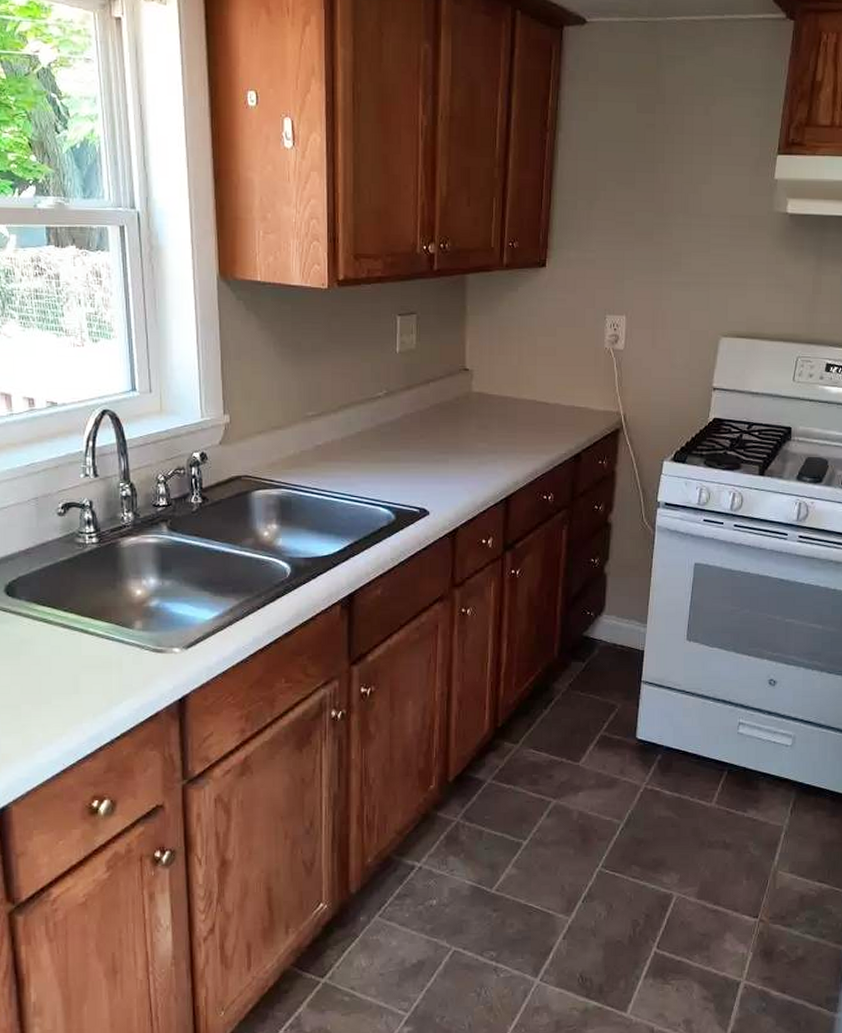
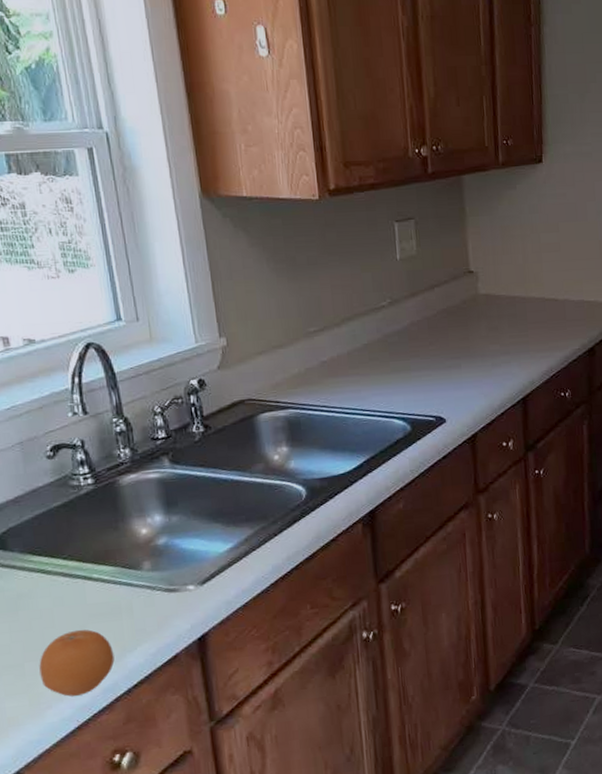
fruit: none [34,679,101,741] -> present [39,629,115,697]

